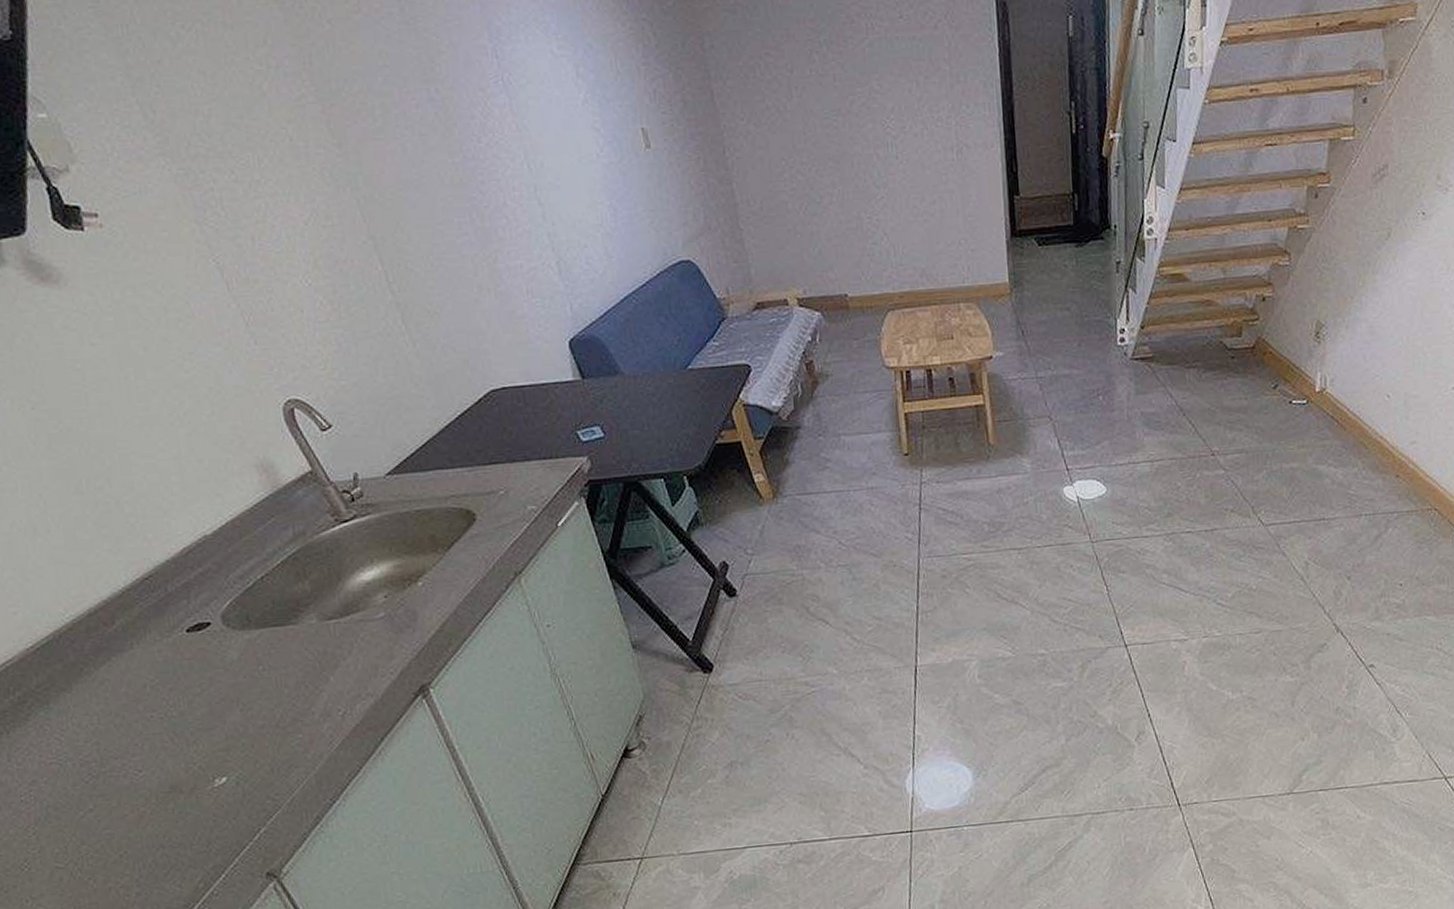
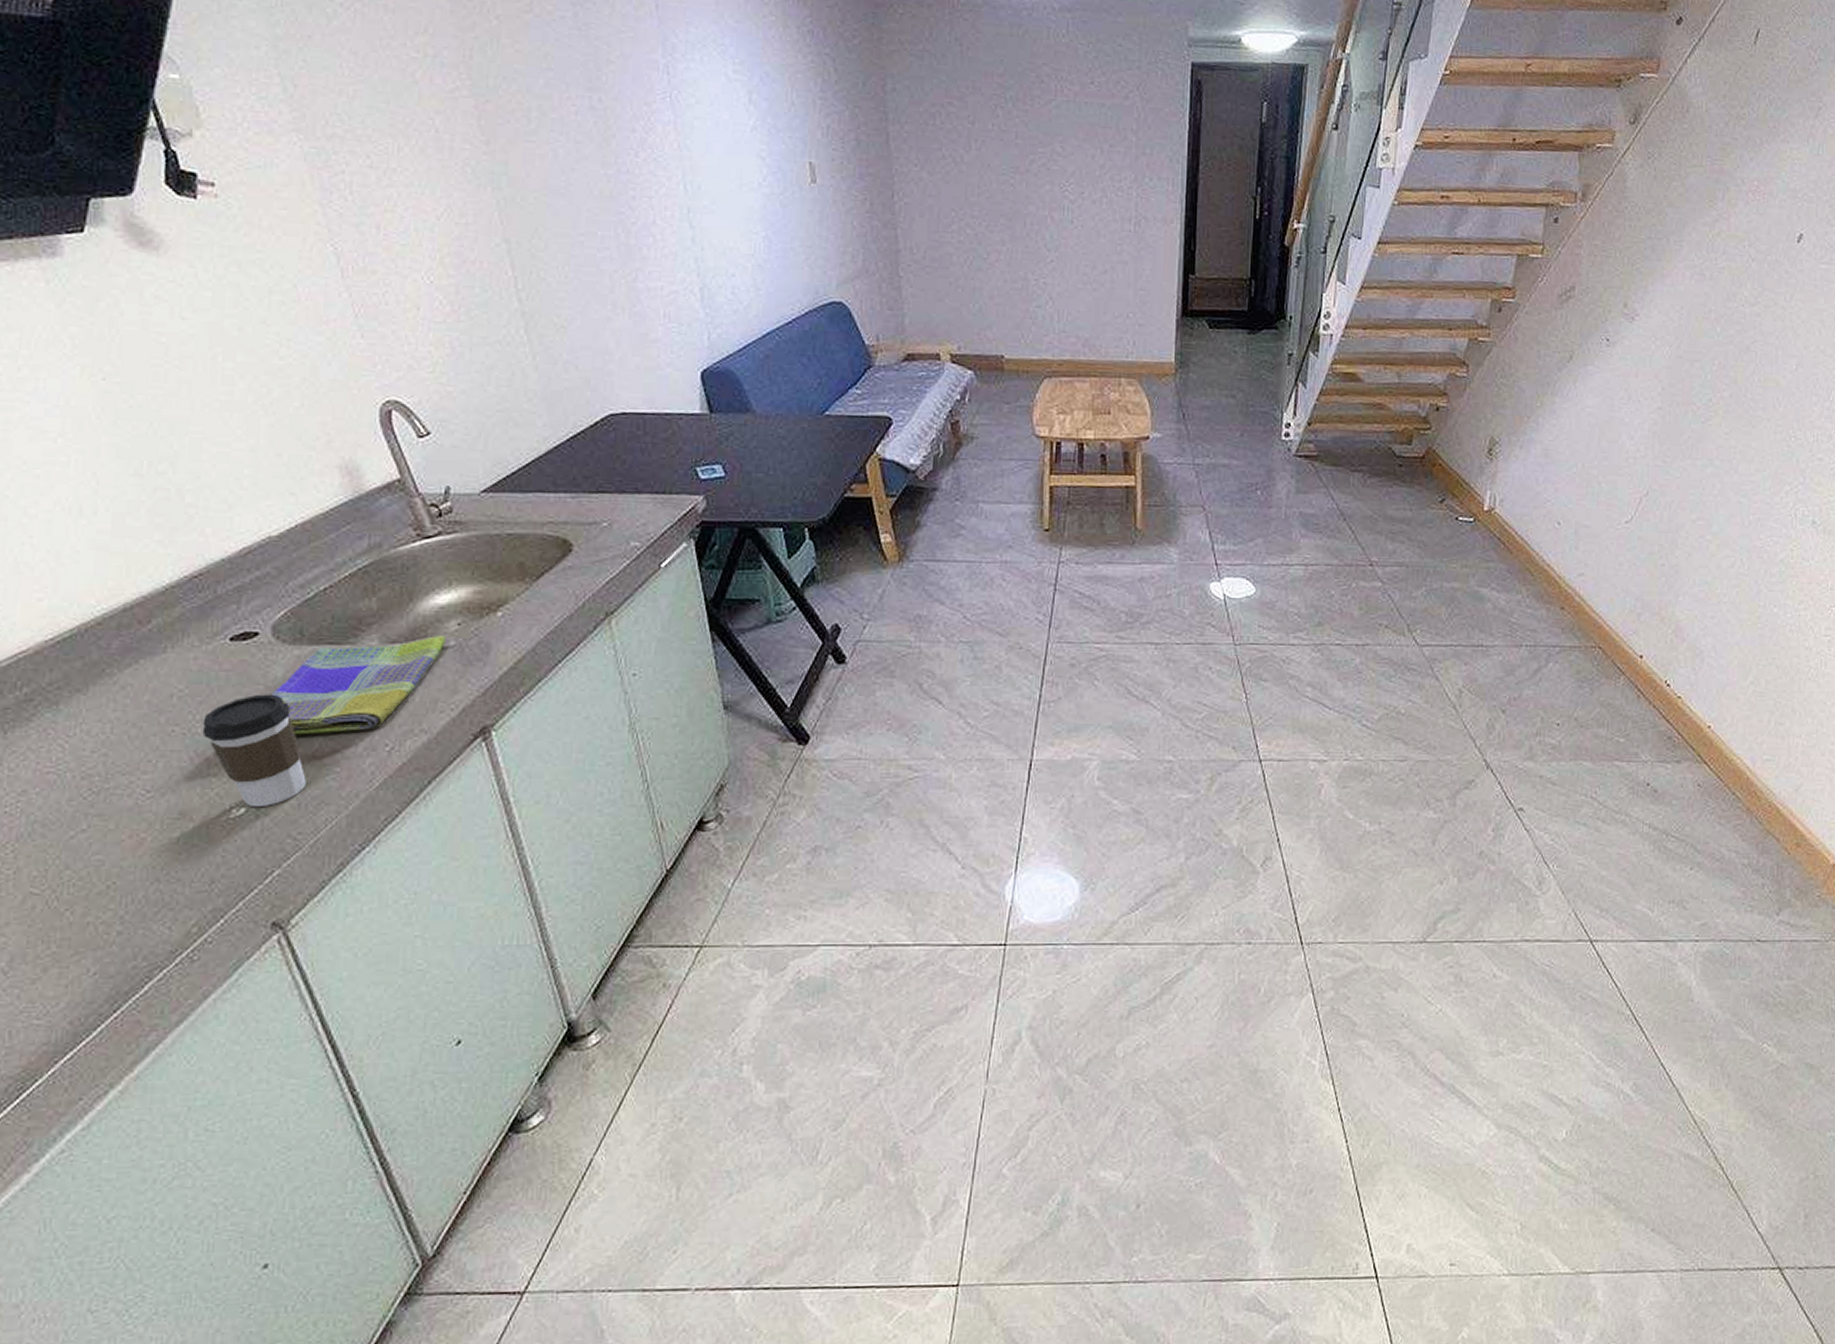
coffee cup: none [176,675,275,776] -> present [202,694,306,808]
dish towel: none [232,609,376,709] -> present [272,636,445,735]

